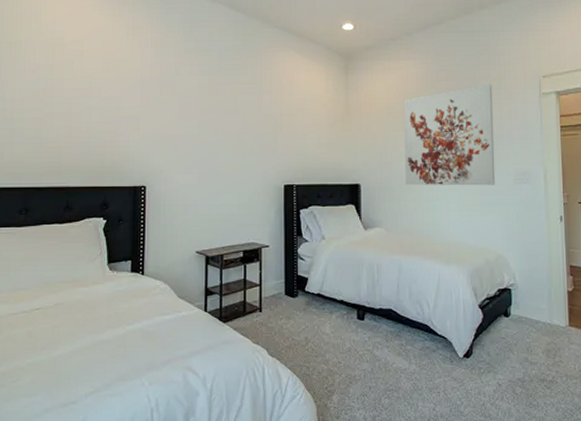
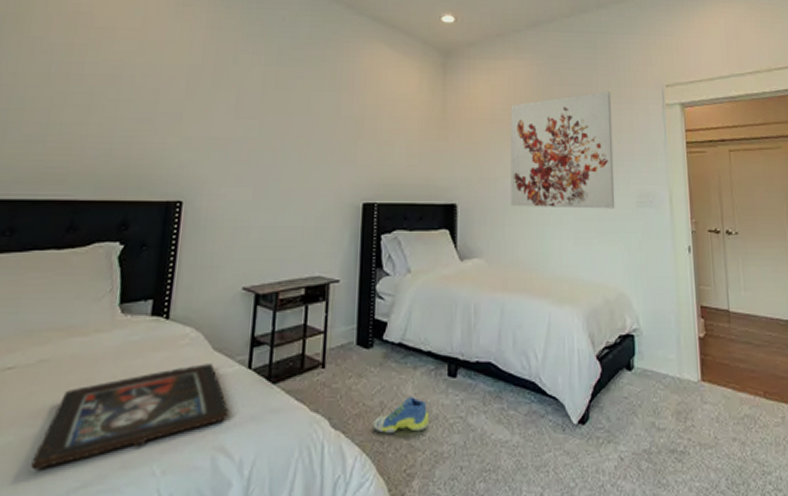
religious icon: none [59,307,193,379] -> present [31,363,229,470]
sneaker: none [300,334,345,360] -> present [372,396,430,433]

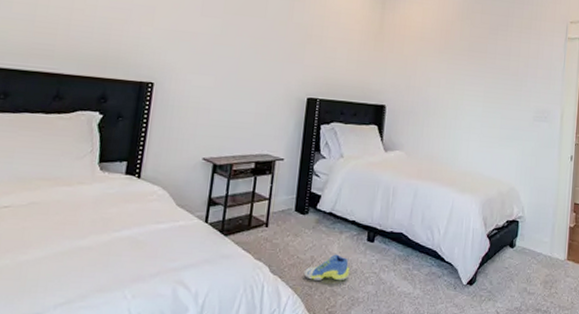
religious icon: present [31,363,229,470] -> none [24,216,188,287]
wall art: present [511,91,615,209] -> none [430,22,524,121]

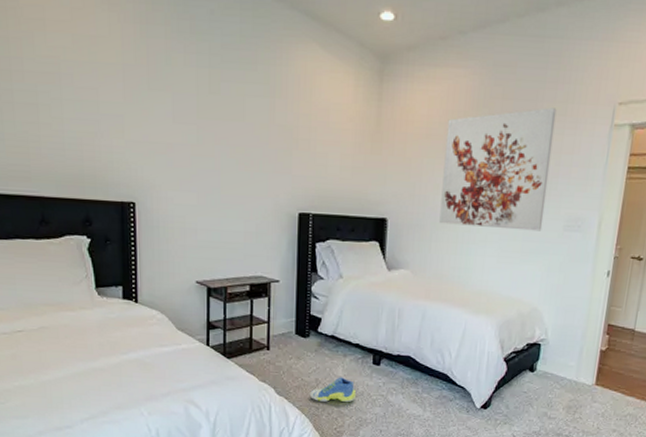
wall art: none [430,22,524,121] -> present [439,107,557,231]

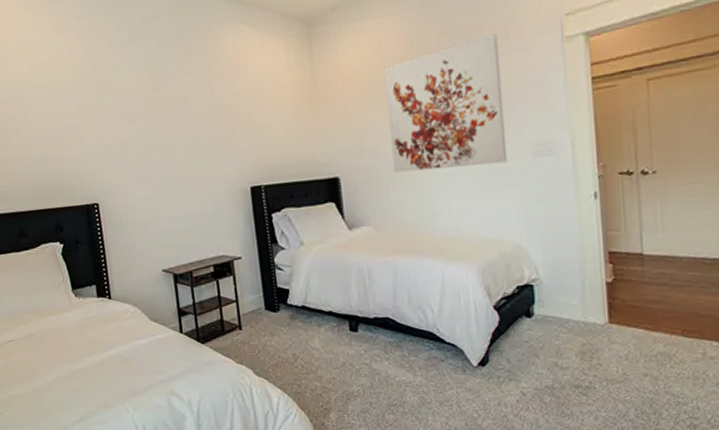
sneaker: present [309,377,357,403] -> none [288,349,339,378]

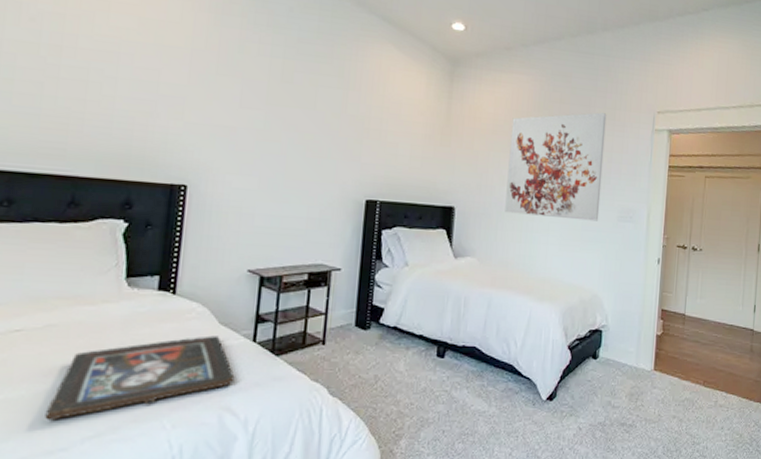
religious icon: none [43,331,173,409] -> present [45,335,235,420]

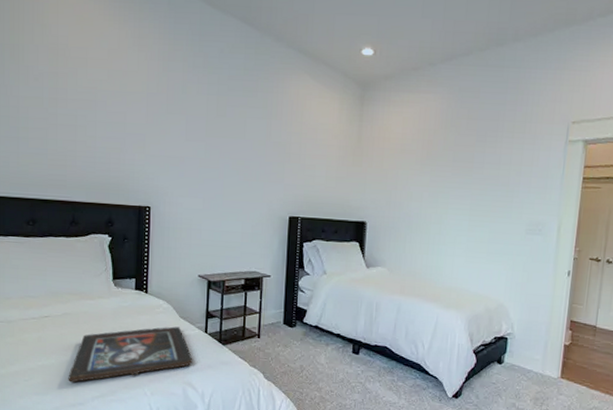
wall art: present [505,112,607,221] -> none [413,126,516,234]

